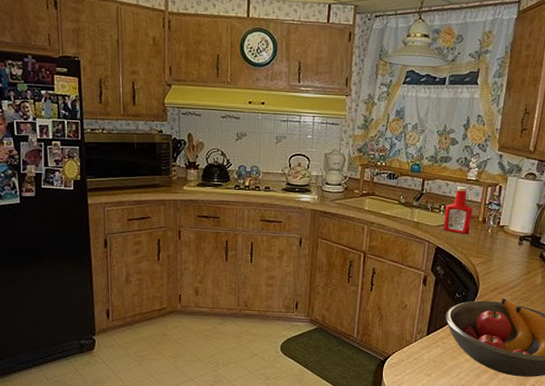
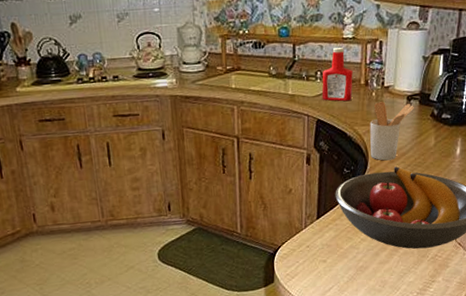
utensil holder: none [481,238,525,291] -> present [369,102,414,161]

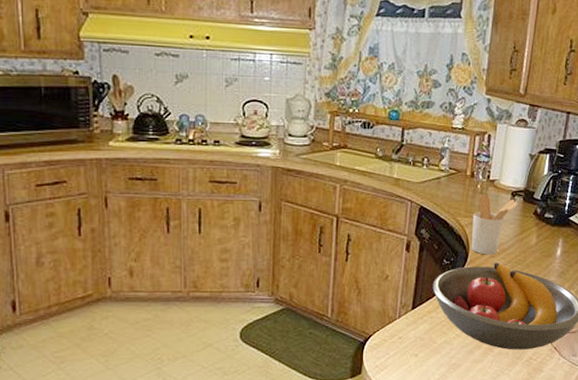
ketchup bottle: present [321,46,353,102] -> none [427,135,459,191]

